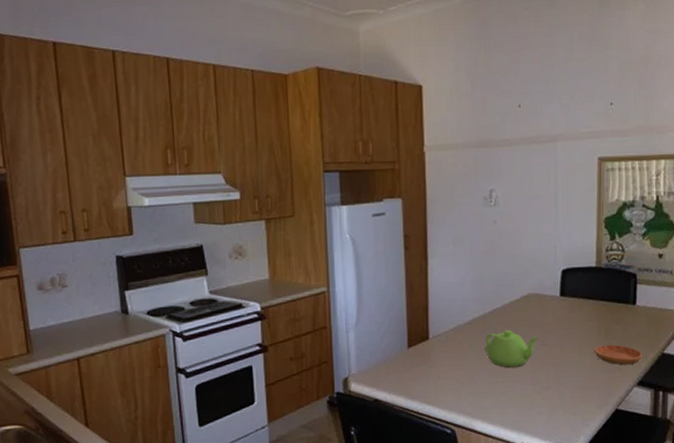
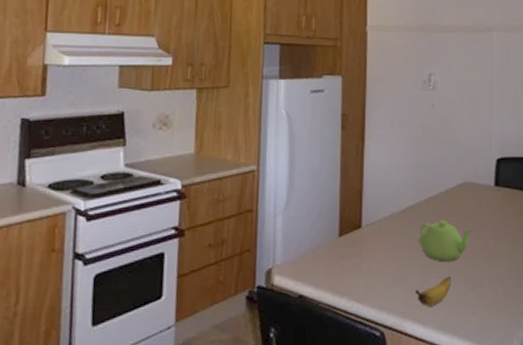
banana: none [483,380,518,408] -> present [415,276,451,306]

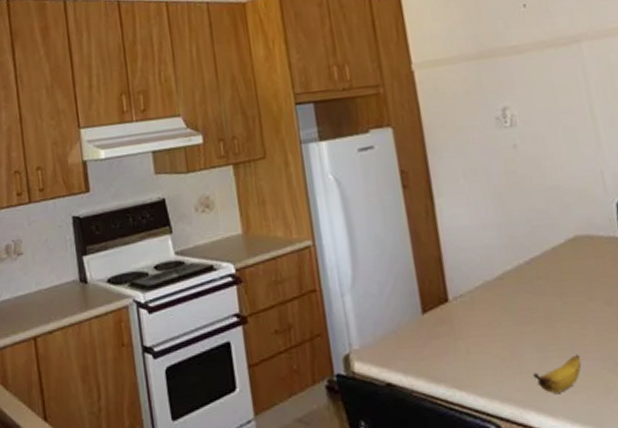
teapot: present [418,220,473,261] -> none [525,285,600,337]

